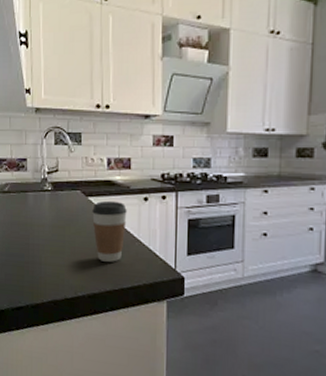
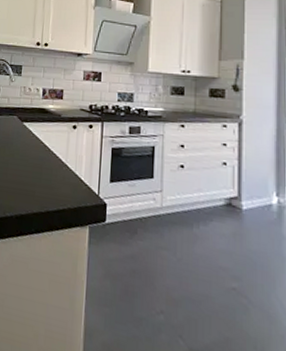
coffee cup: present [92,200,127,262] -> none [25,126,57,185]

